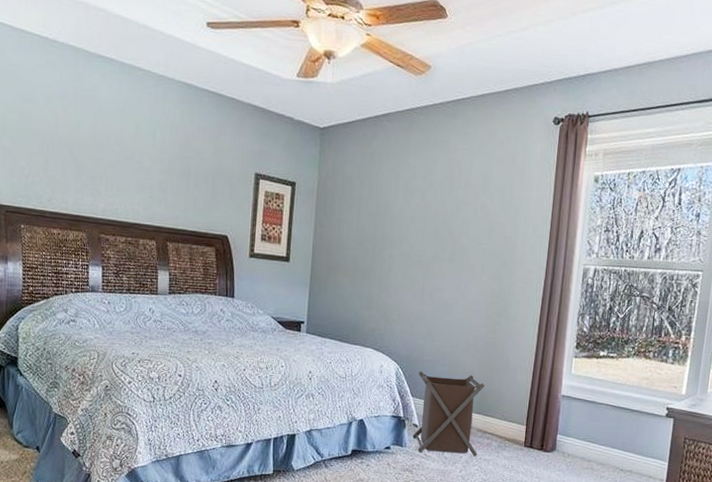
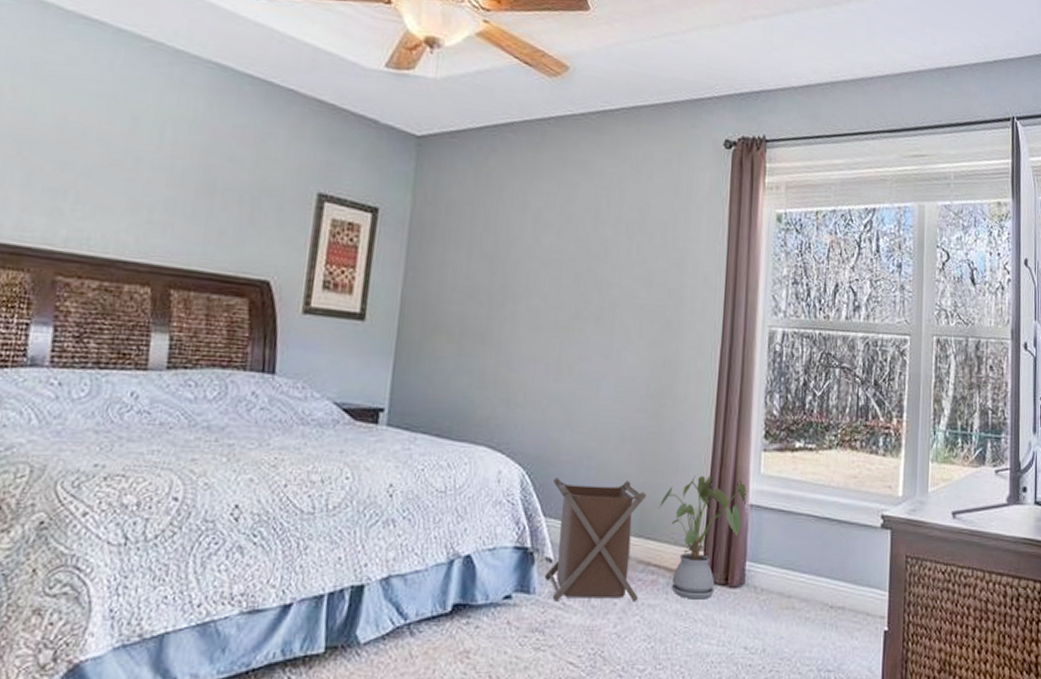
house plant: none [493,373,560,459] -> present [658,476,747,600]

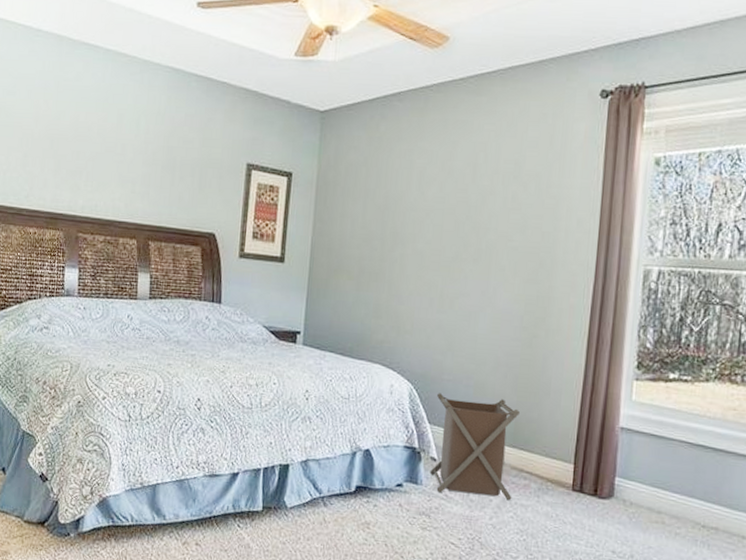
house plant: present [658,476,747,600] -> none [531,398,617,506]

